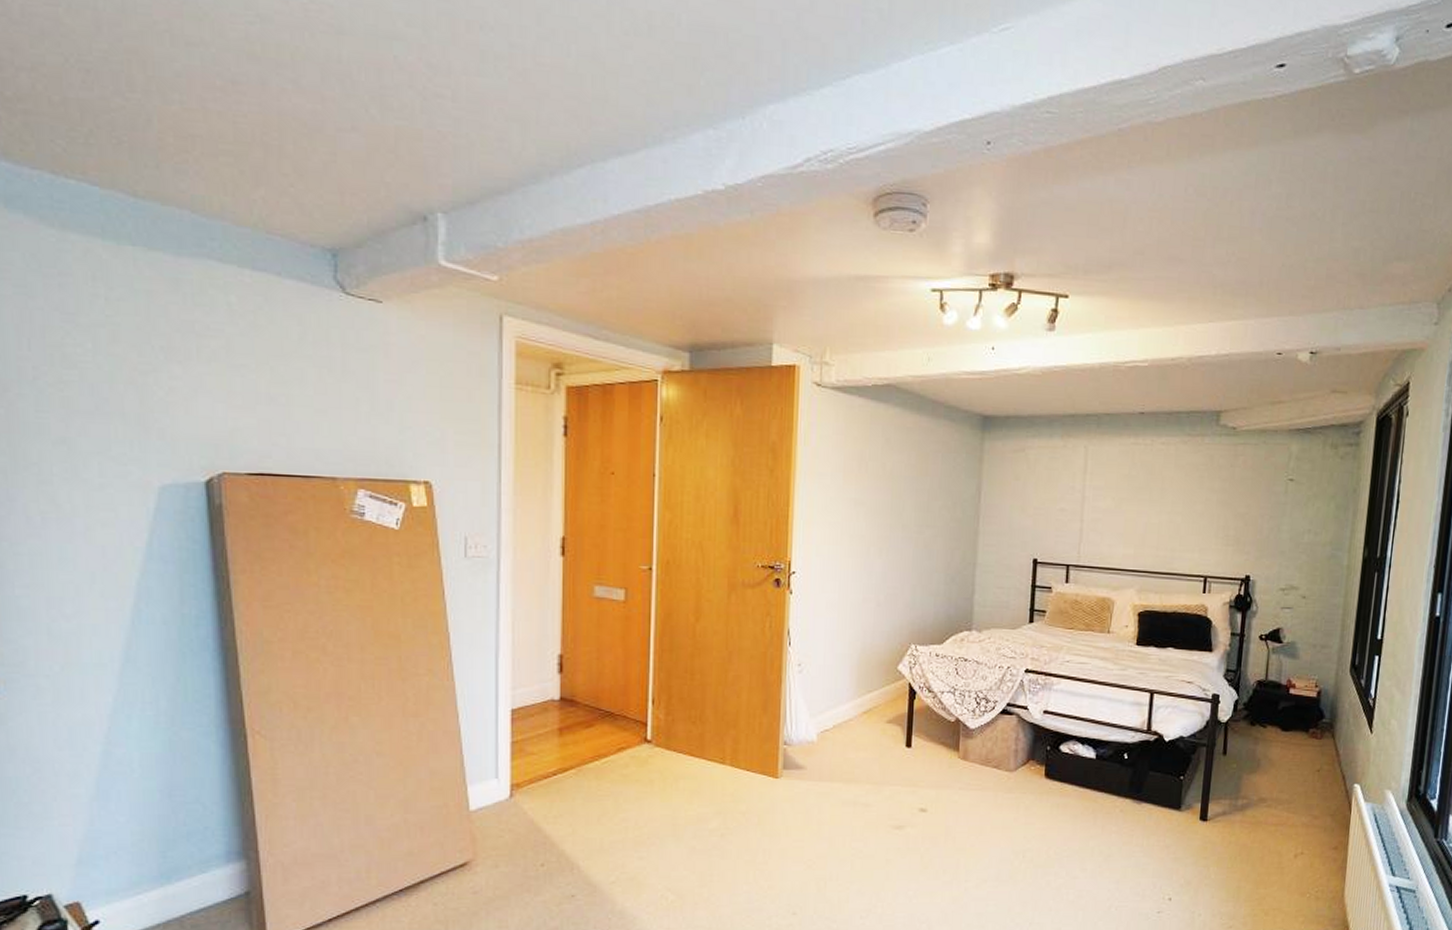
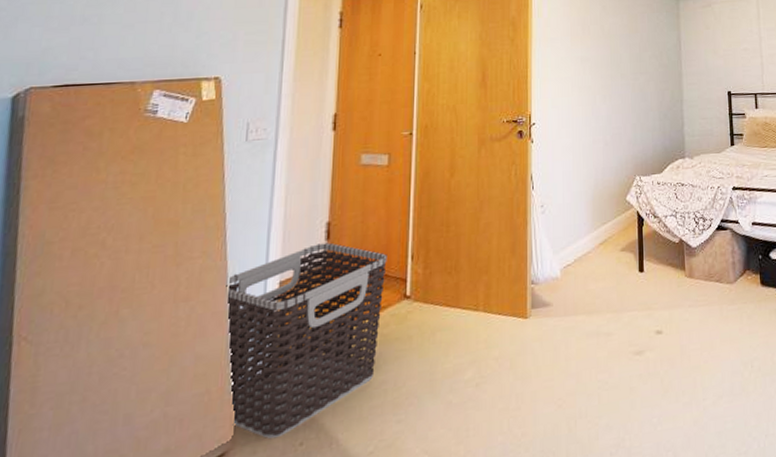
clothes hamper: none [455,676,626,857] -> present [226,242,387,440]

